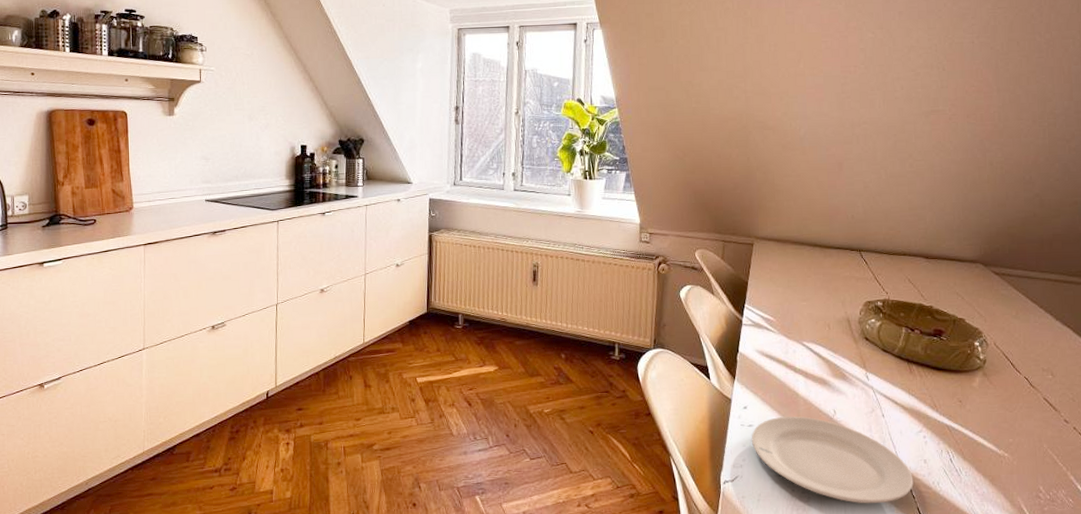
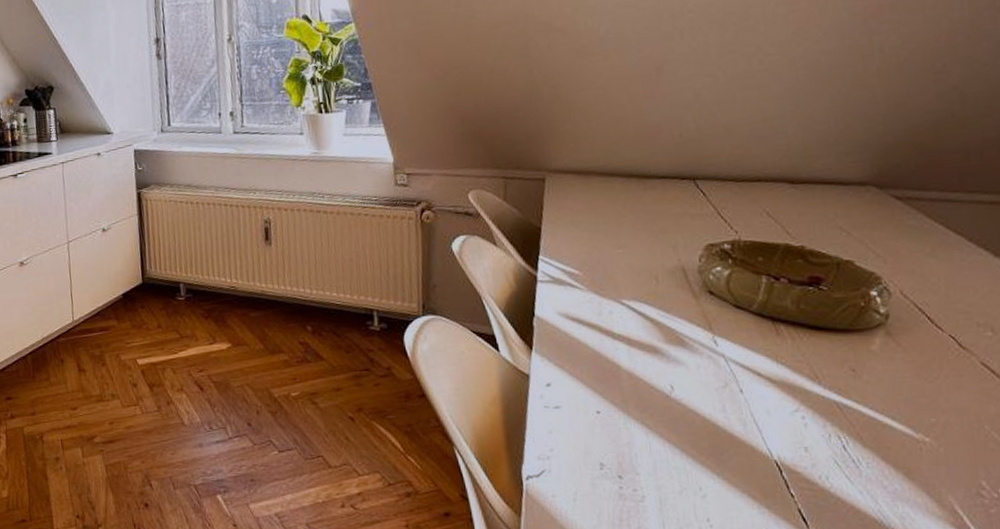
plate: present [751,416,914,504] -> none [559,394,791,505]

